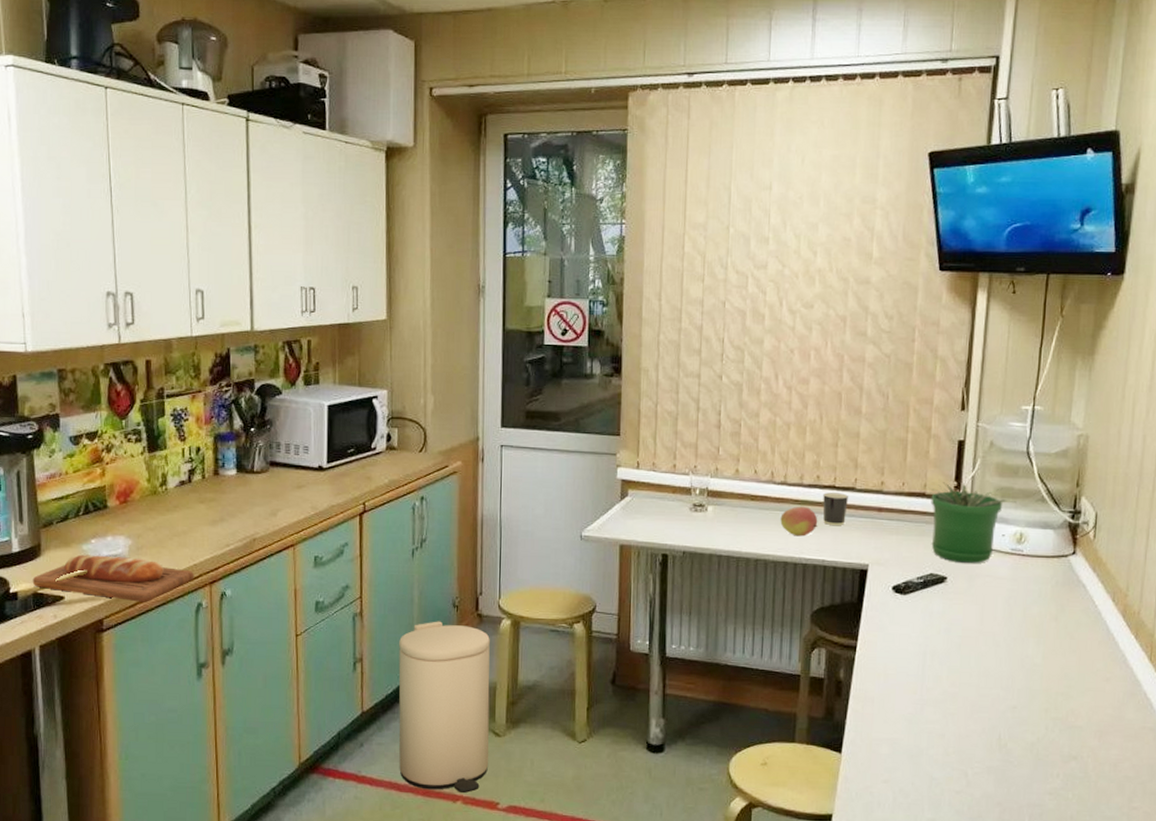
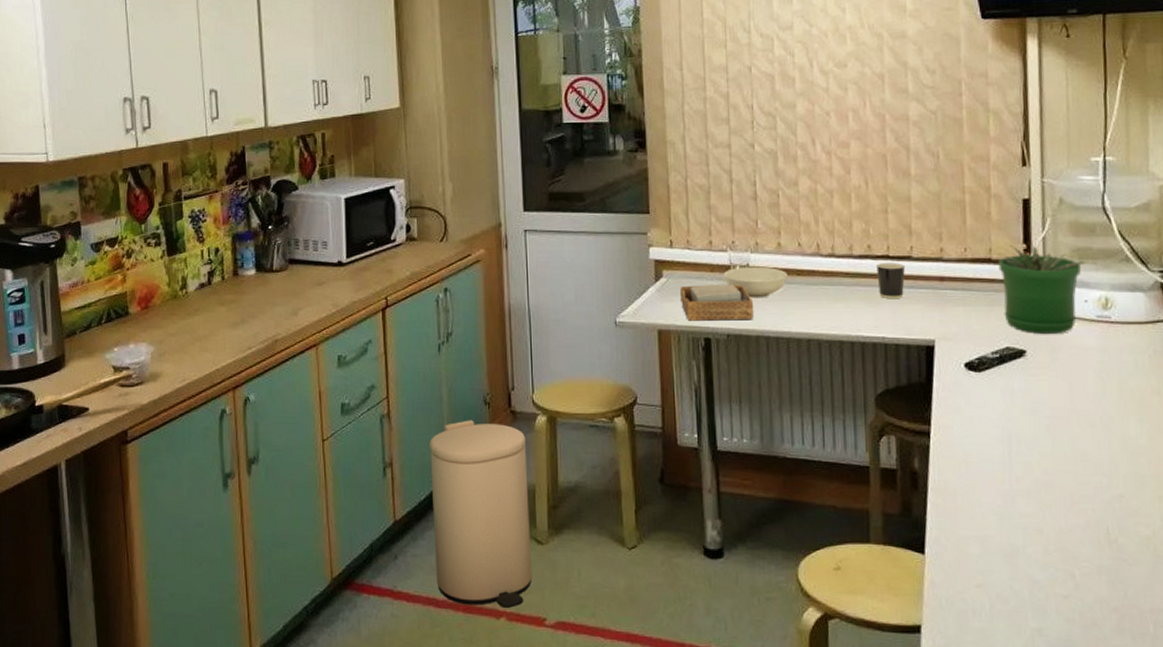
bread loaf: present [32,554,195,603] -> none [57,363,217,411]
napkin holder: none [643,504,709,540] -> present [680,284,753,321]
bowl: none [684,490,742,520] -> present [723,266,787,298]
fruit: present [780,506,818,537] -> none [831,279,874,313]

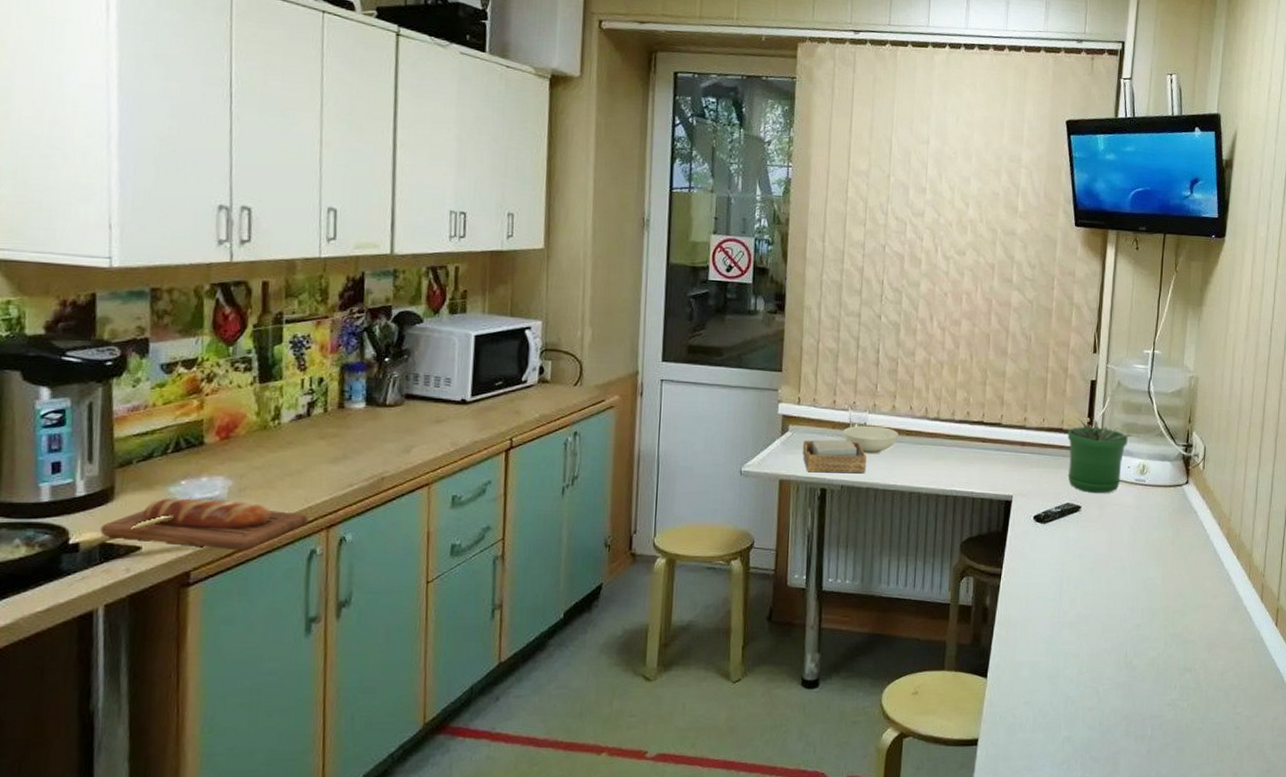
bread loaf: none [57,363,217,411] -> present [100,498,309,551]
pedal bin: present [430,420,533,609] -> none [539,562,643,744]
mug: present [876,263,906,299] -> none [972,428,996,460]

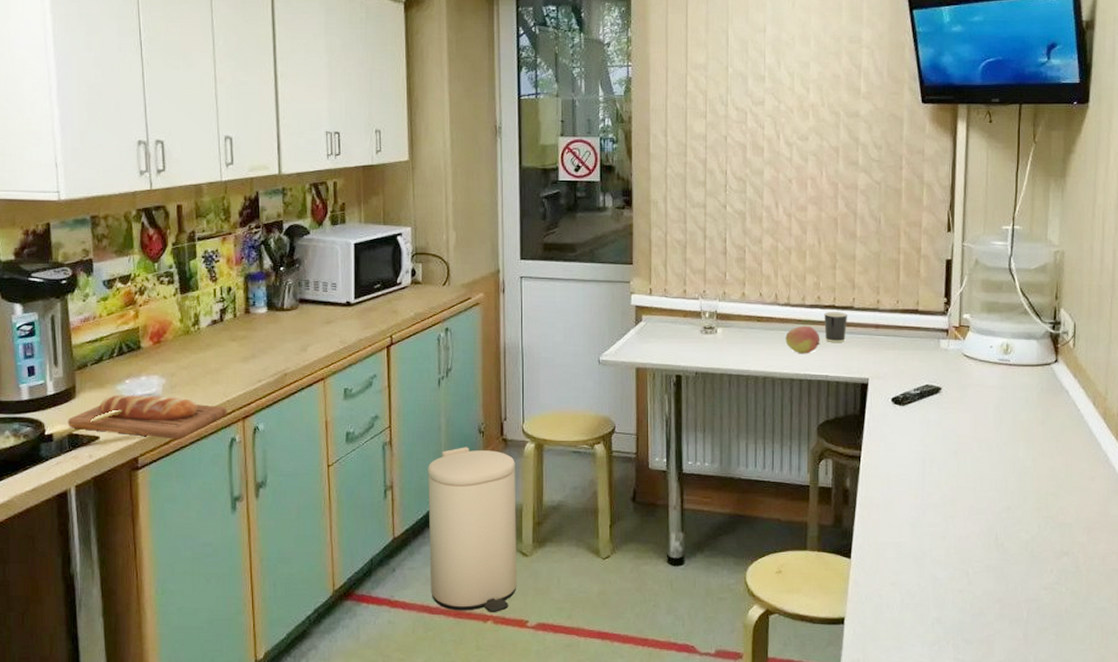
pedal bin: none [539,562,643,744] -> present [428,447,517,613]
napkin holder: present [803,439,866,474] -> none [657,327,719,360]
bowl: present [843,425,898,454] -> none [695,313,749,341]
fruit: none [933,440,968,470] -> present [785,325,820,354]
mug: none [972,428,996,460] -> present [824,312,848,343]
planter: present [1061,418,1149,493] -> none [916,299,1012,374]

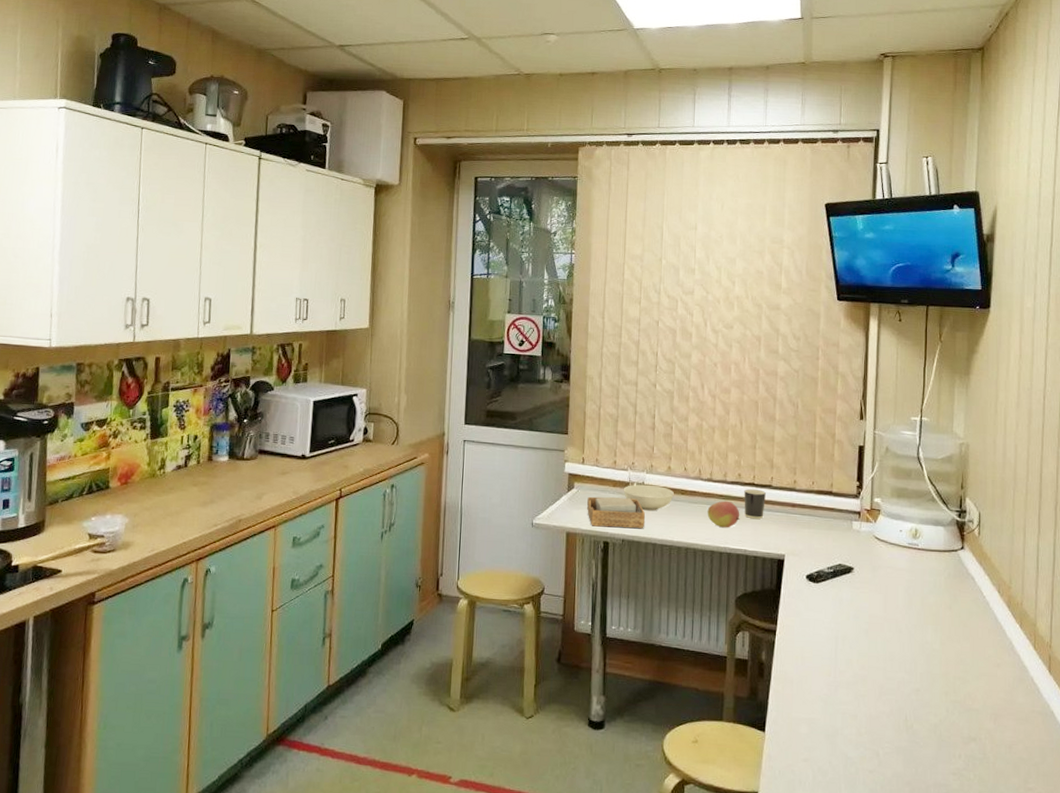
bread loaf: present [67,395,228,439] -> none [33,531,183,577]
pedal bin: present [428,447,517,613] -> none [360,599,448,767]
napkin holder: none [657,327,719,360] -> present [587,496,645,529]
bowl: none [695,313,749,341] -> present [623,484,674,511]

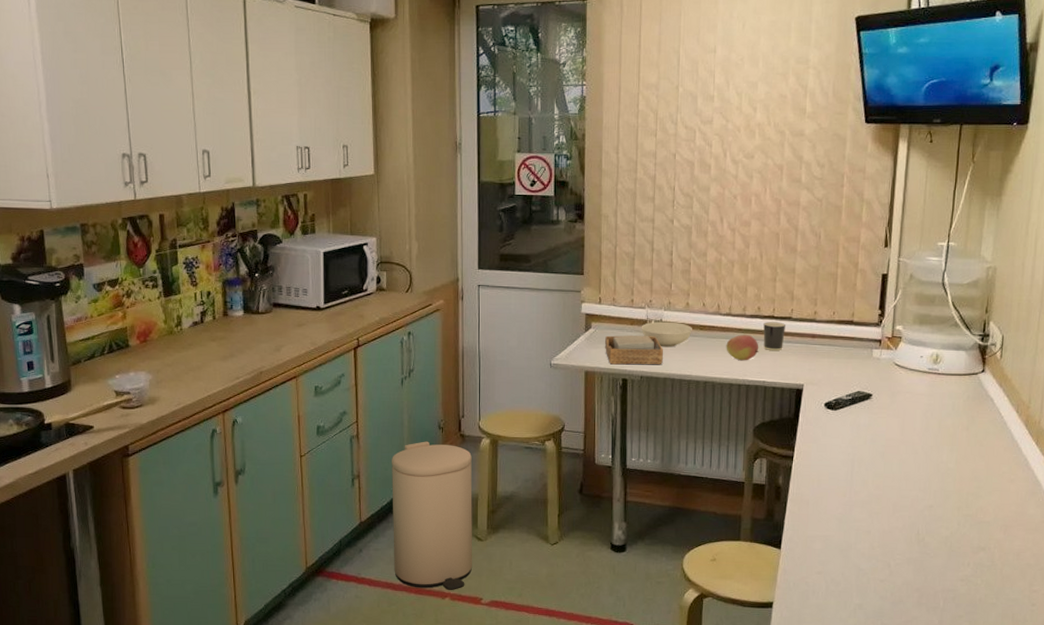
pedal bin: none [360,599,448,767] -> present [392,441,473,591]

